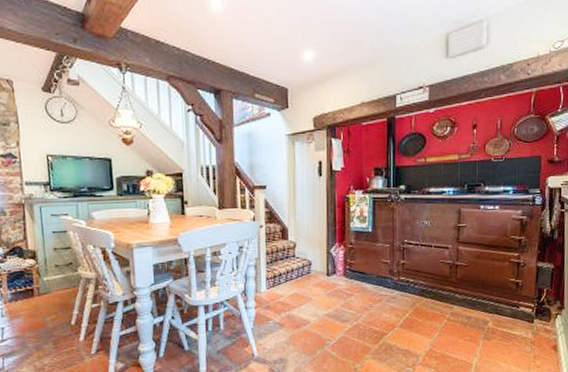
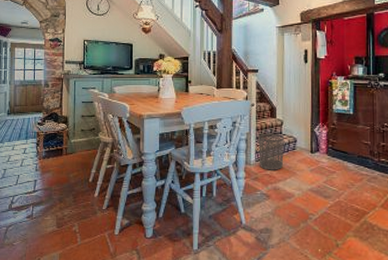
waste bin: none [269,256,298,298] -> present [258,133,284,170]

